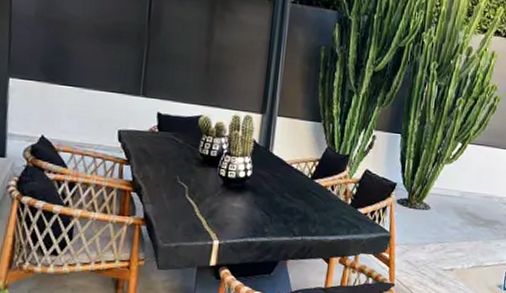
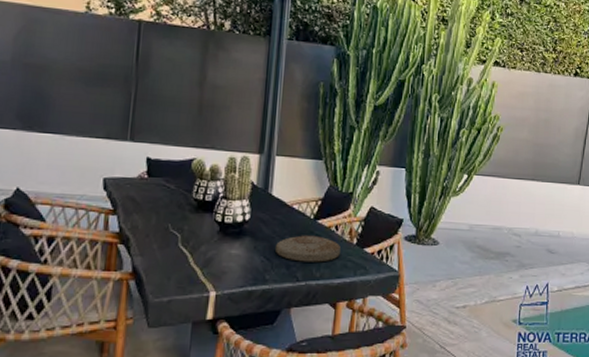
plate: none [274,193,336,219] -> present [275,235,341,262]

